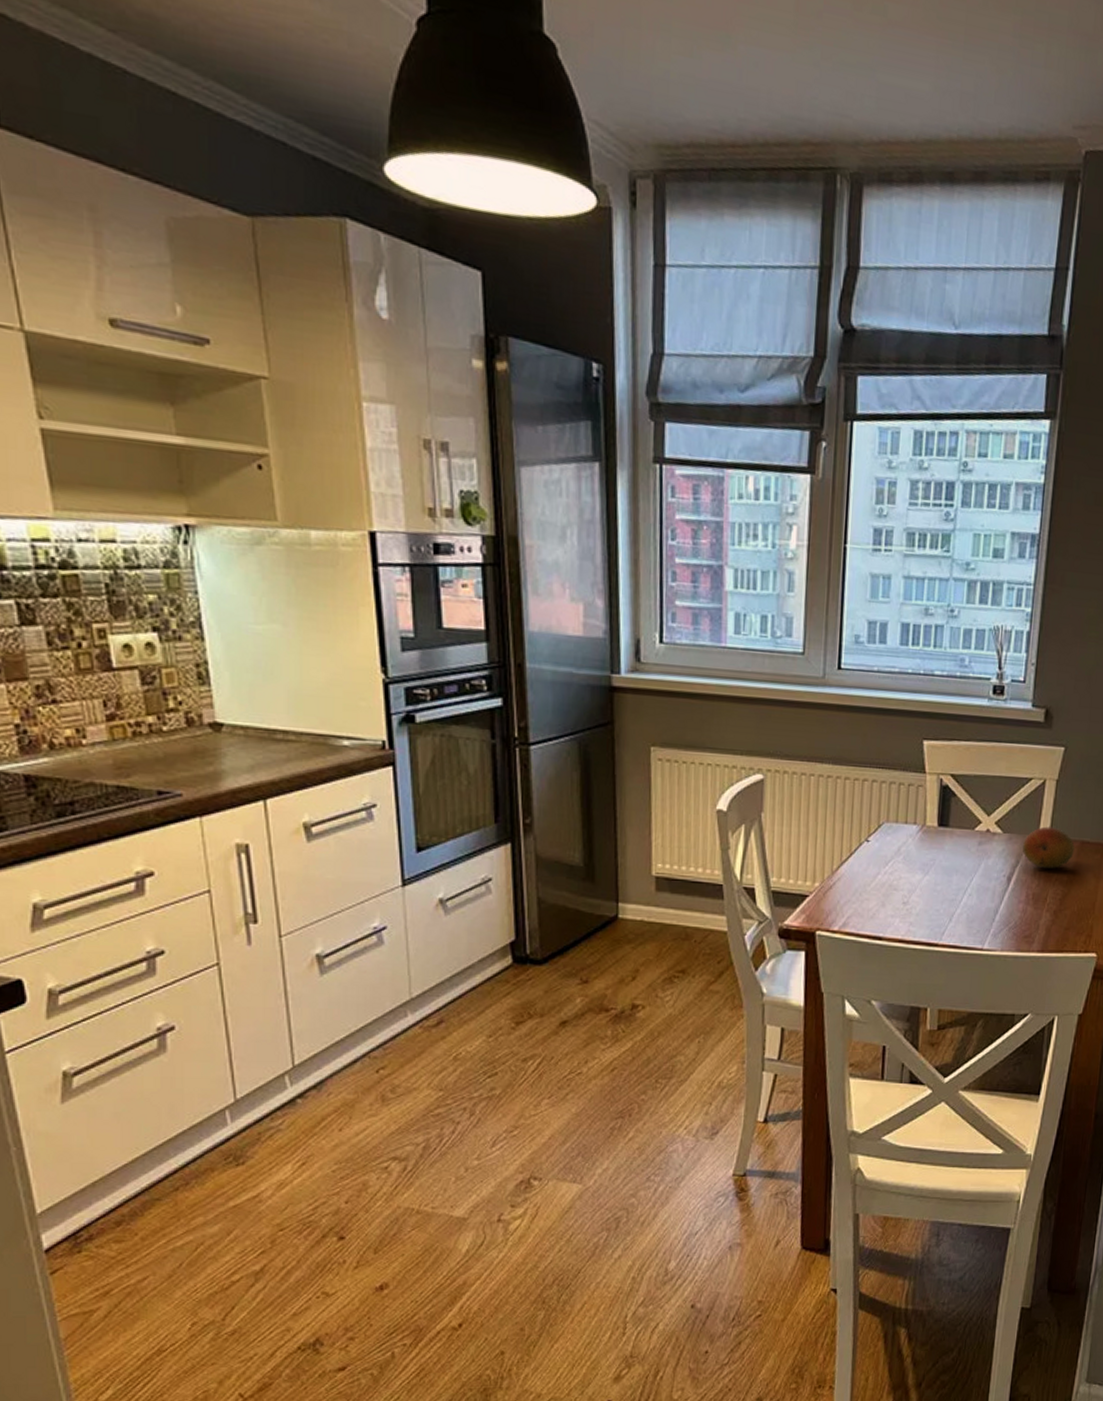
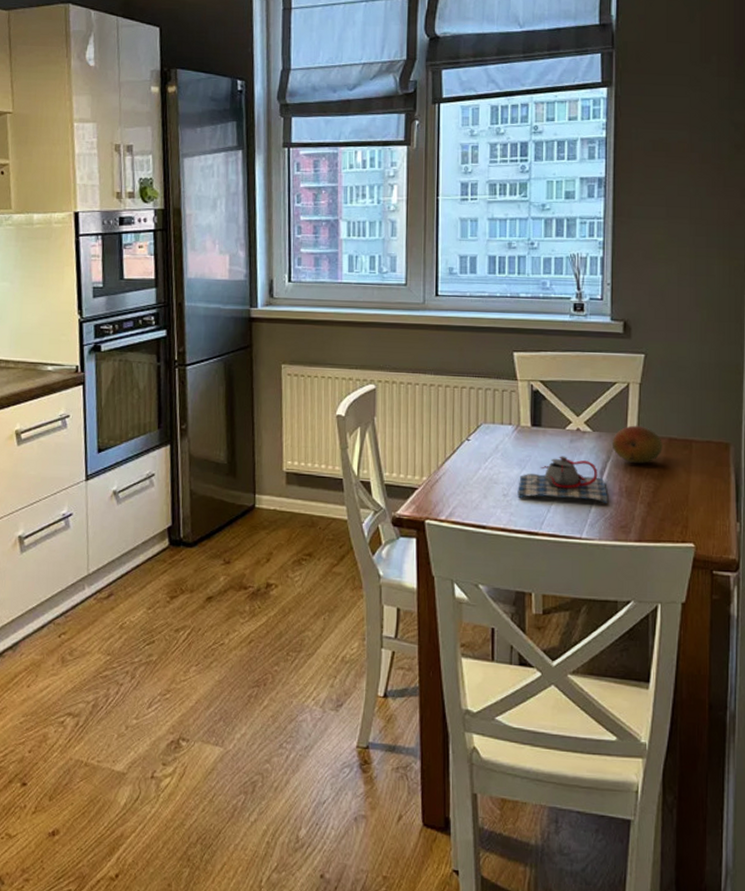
teapot: none [918,860,1014,913] -> present [517,456,607,504]

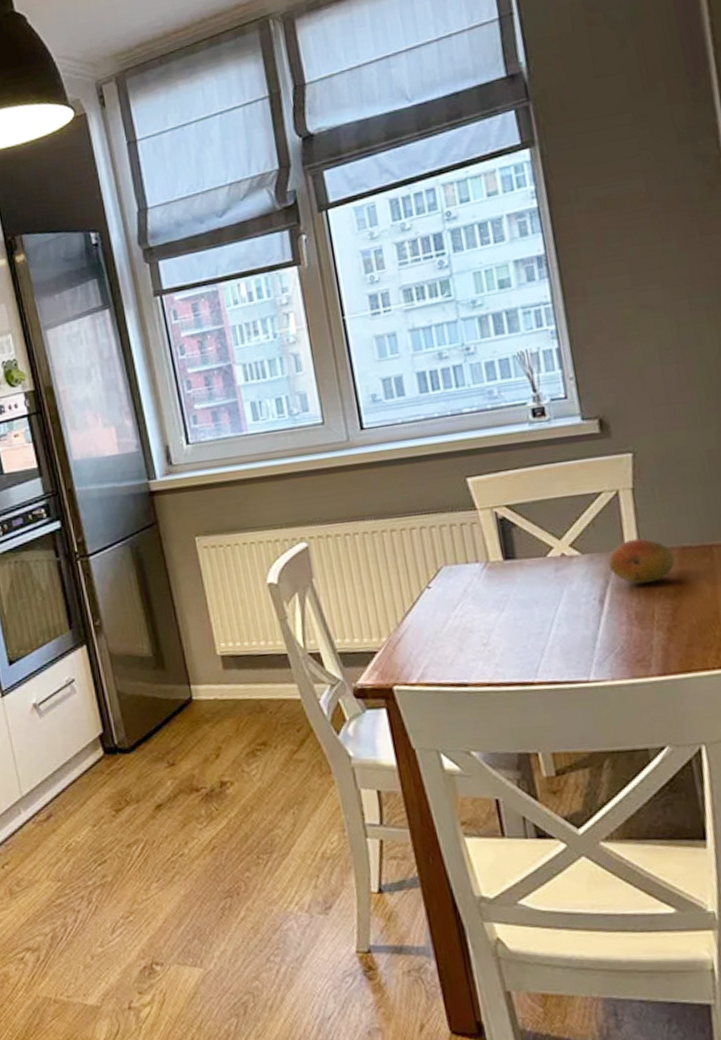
teapot: present [517,456,607,504] -> none [499,588,615,645]

